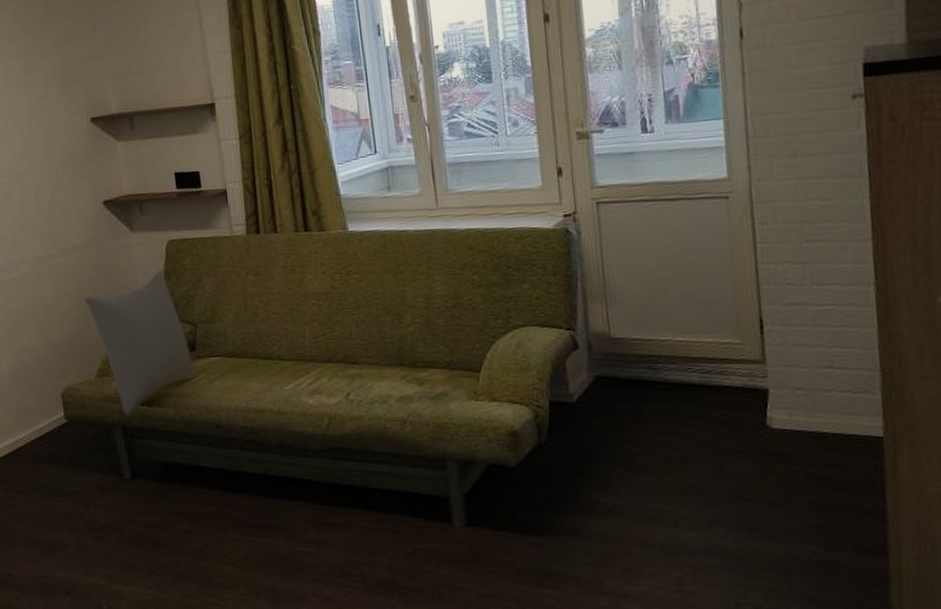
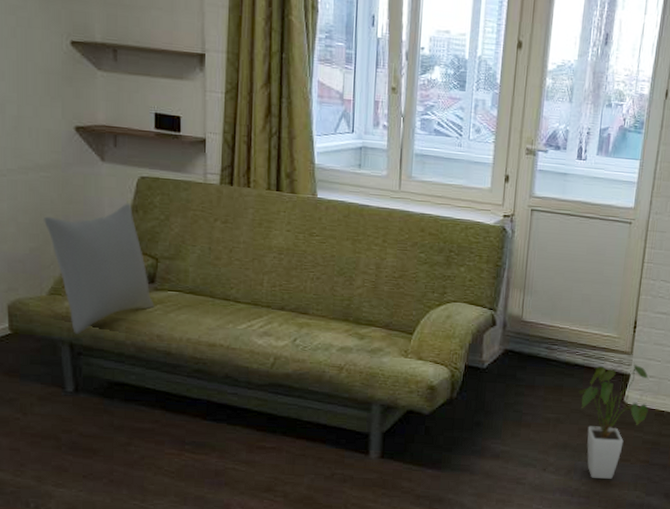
house plant: none [701,373,804,532] -> present [578,362,649,479]

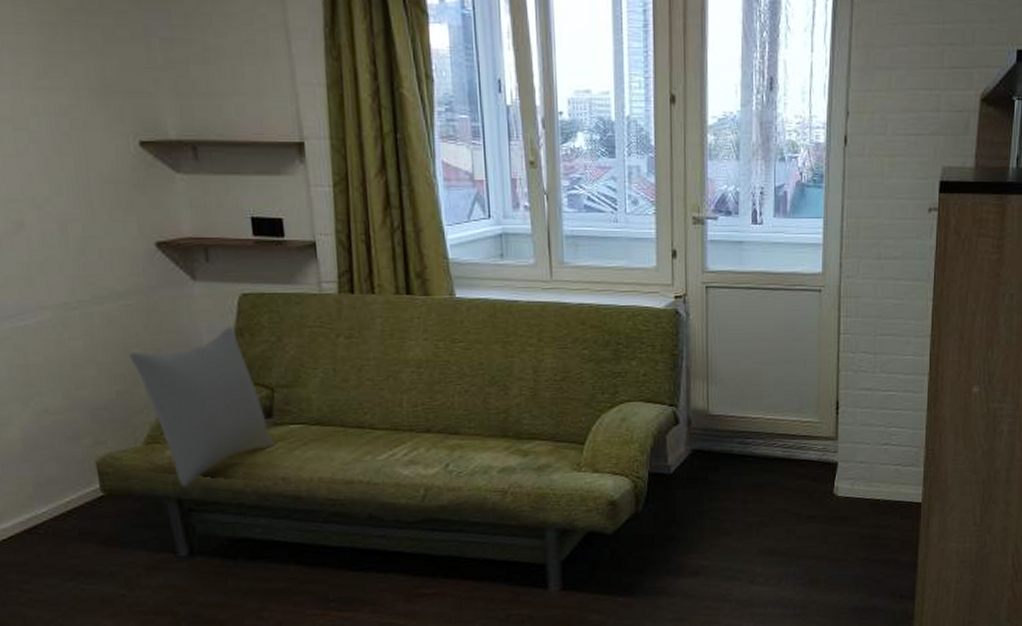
house plant: present [578,362,649,479] -> none [781,448,862,585]

